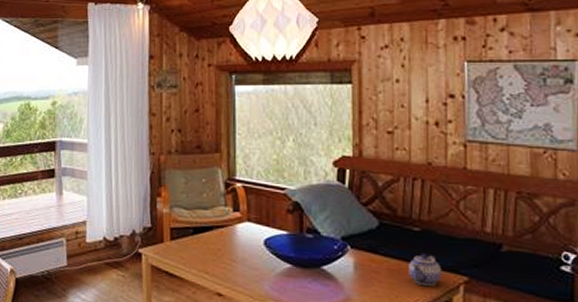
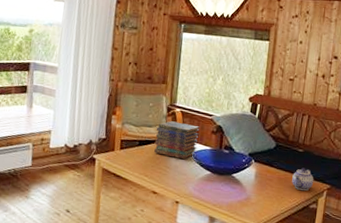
book stack: none [213,200,270,250] -> present [154,121,200,160]

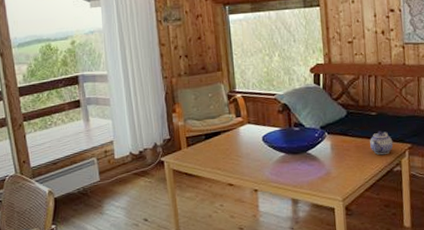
book stack: present [154,121,200,160] -> none [220,107,267,146]

